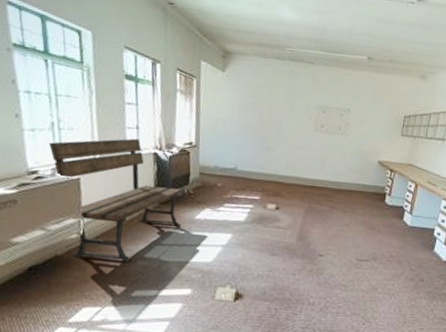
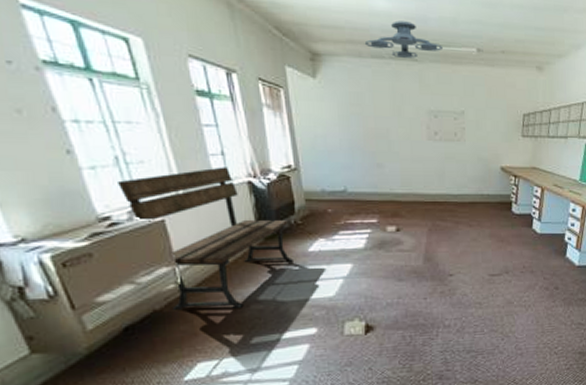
ceiling fan: none [270,30,338,62] -> present [364,20,444,59]

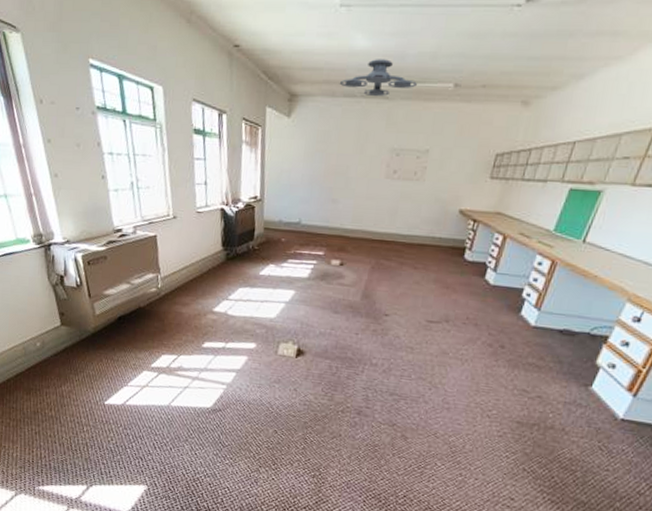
bench: present [116,167,293,310] -> none [129,194,248,316]

